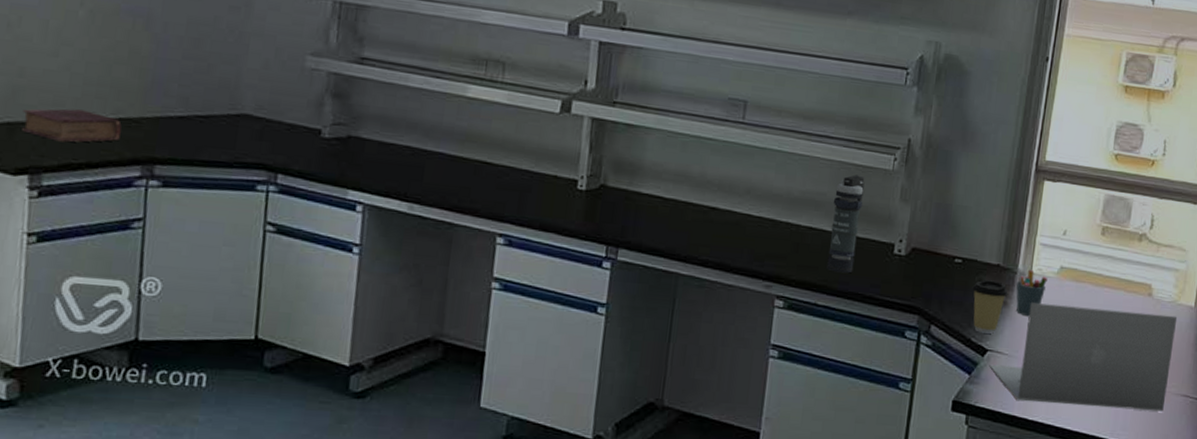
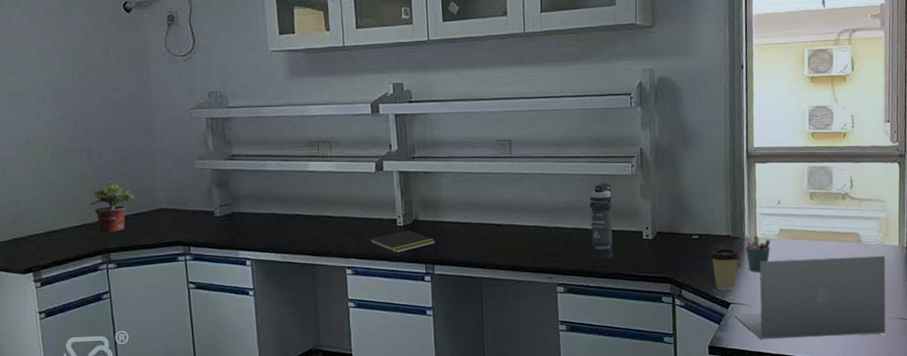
book: present [22,108,122,143] -> none [22,223,85,247]
potted plant: none [136,63,209,136] -> present [90,181,136,232]
notepad: none [533,196,626,226] -> present [369,230,436,254]

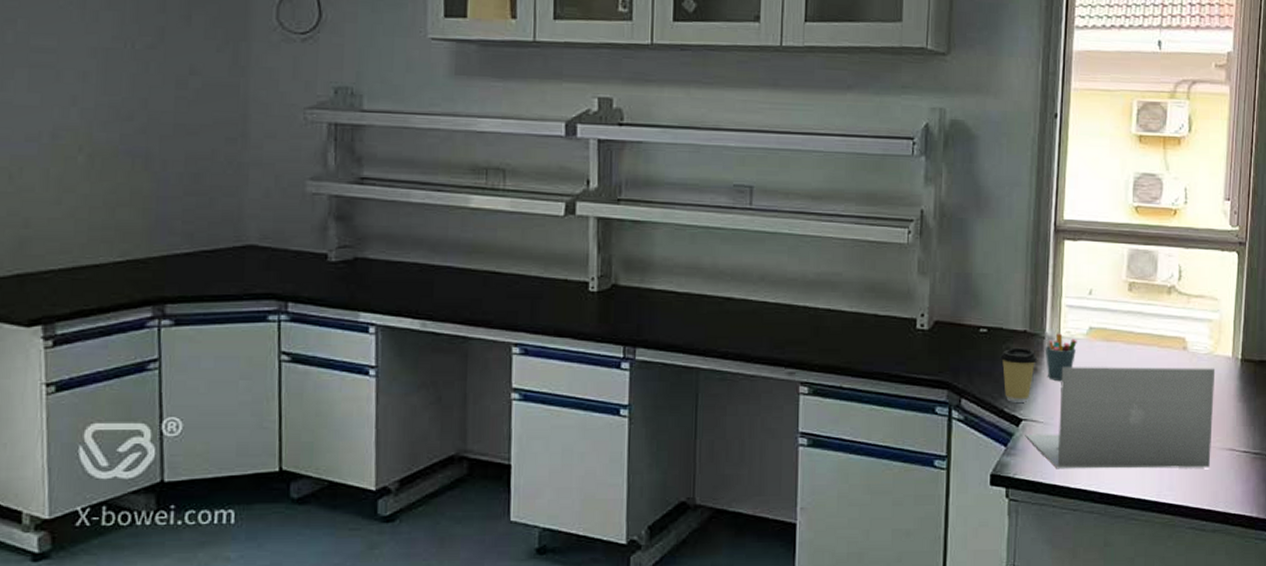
potted plant: present [90,181,136,232] -> none [141,201,213,274]
notepad: present [369,230,436,254] -> none [547,297,640,329]
smoke grenade: present [589,182,613,260] -> none [849,251,881,353]

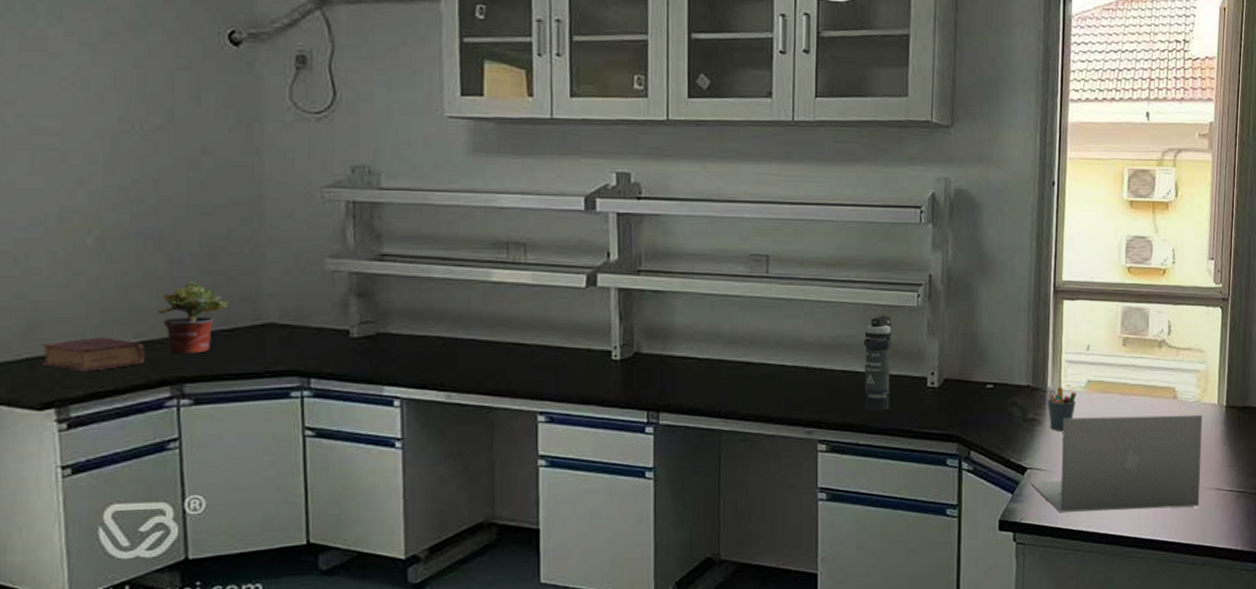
book: none [31,255,129,289] -> present [41,337,145,372]
potted plant: none [141,201,213,274] -> present [156,281,230,354]
smoke grenade: none [849,251,881,353] -> present [863,315,893,411]
coffee cup: present [1000,347,1038,402] -> none [1006,401,1041,453]

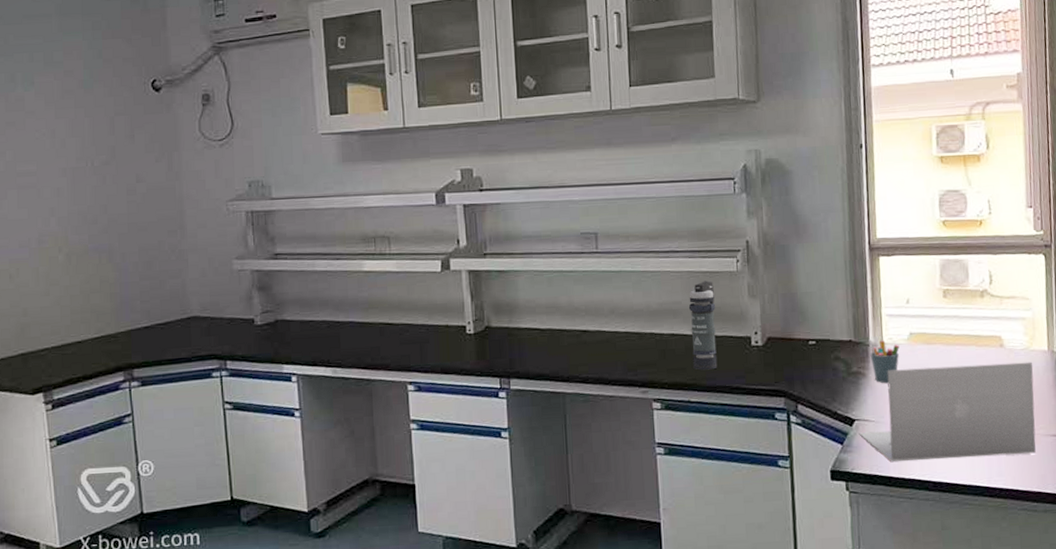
book: present [41,337,145,372] -> none [31,334,104,363]
potted plant: present [156,281,230,354] -> none [110,285,164,345]

